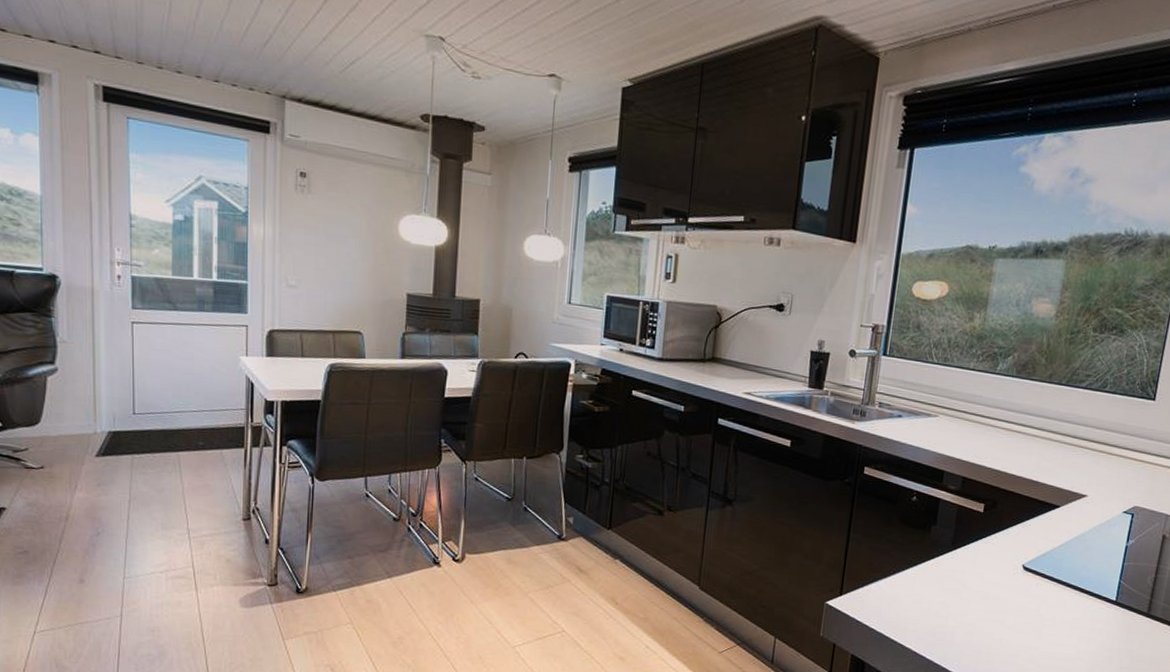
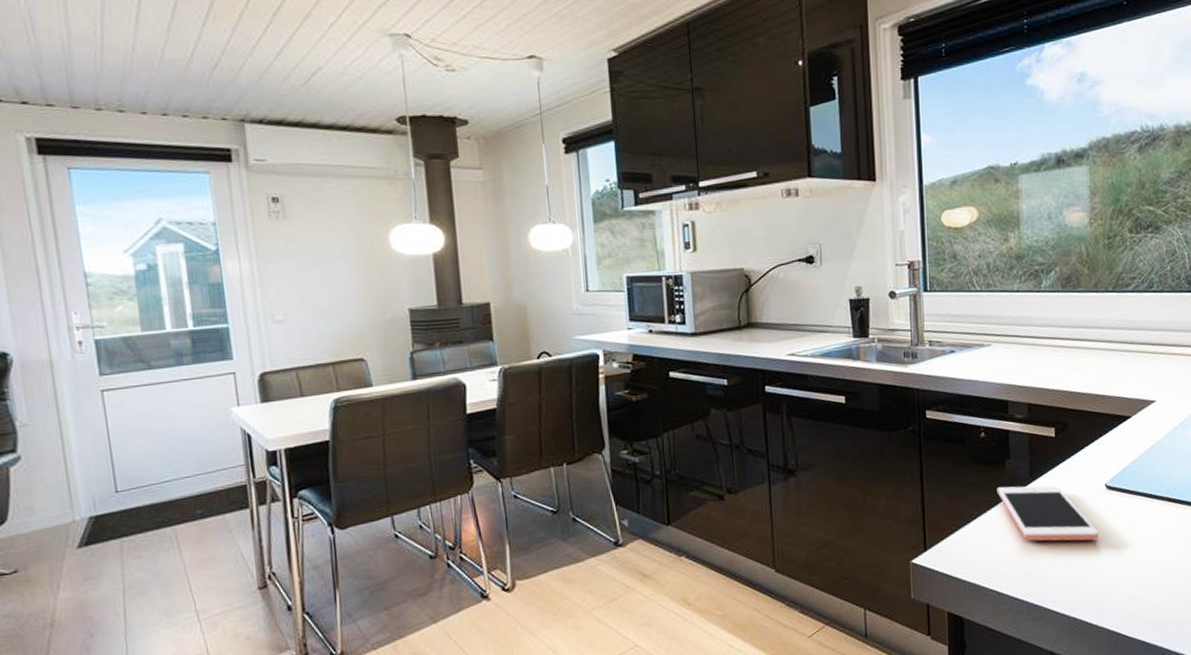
cell phone: none [918,549,1008,615] -> present [997,485,1100,541]

